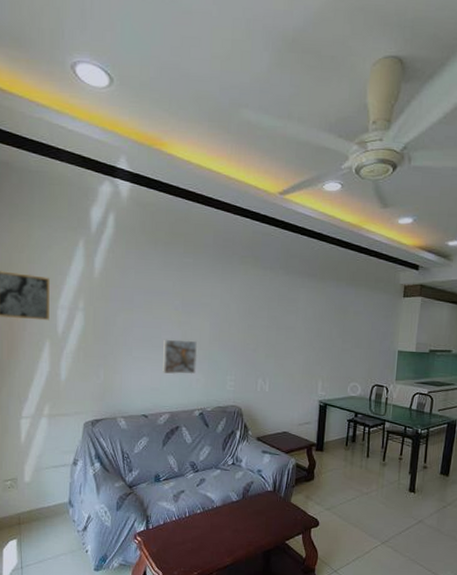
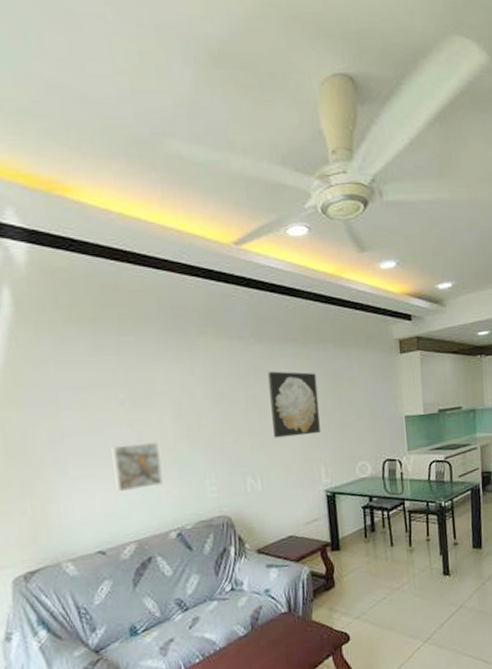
wall art: none [284,298,328,354] -> present [267,371,321,438]

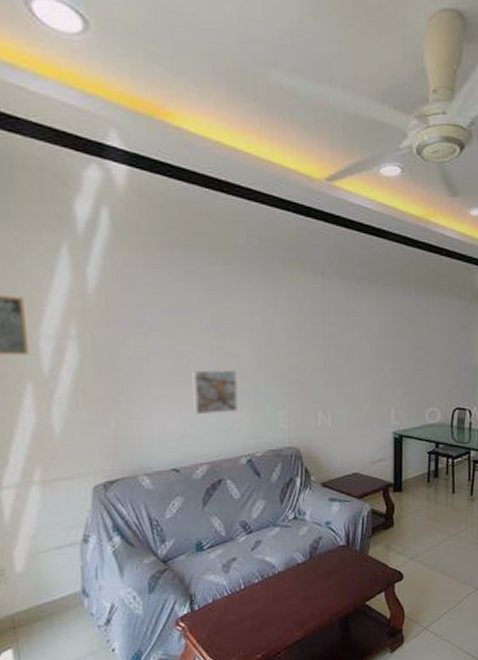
wall art: present [267,371,321,438] -> none [347,311,395,377]

